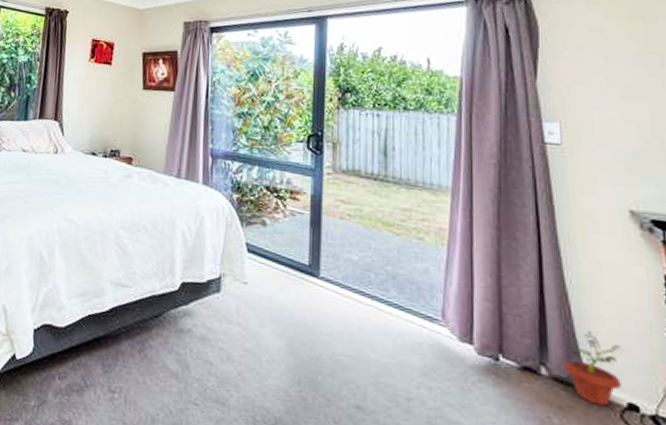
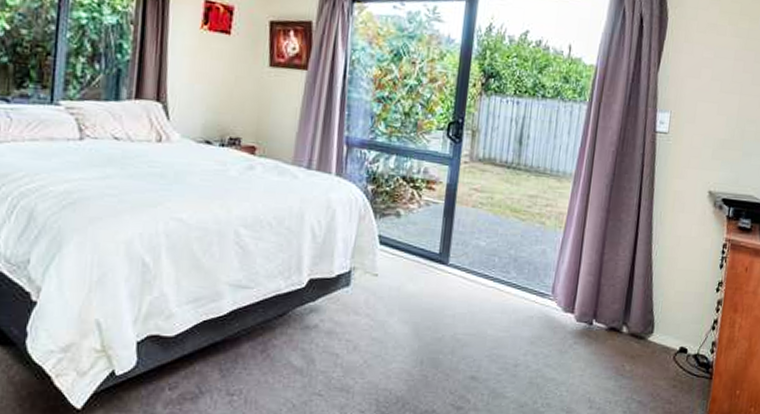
potted plant: present [563,331,621,406] -> none [639,294,683,352]

